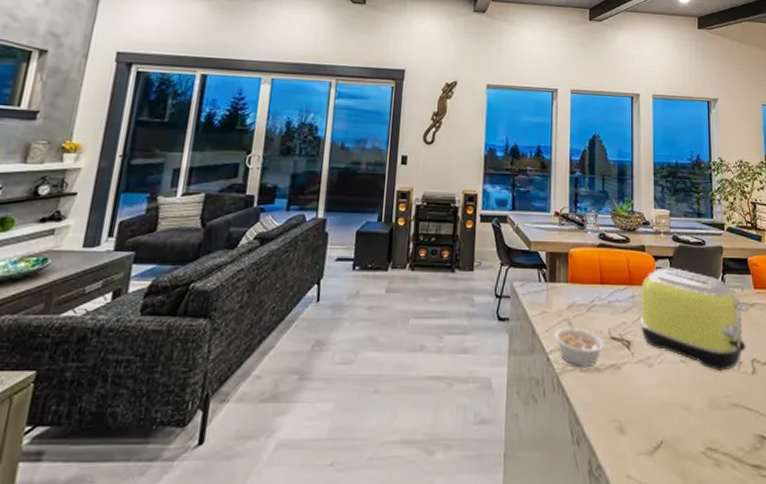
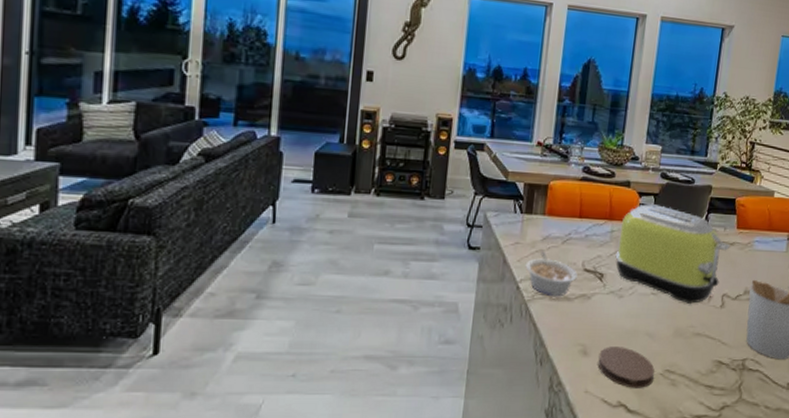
coaster: none [636,422,696,471] -> present [598,347,655,388]

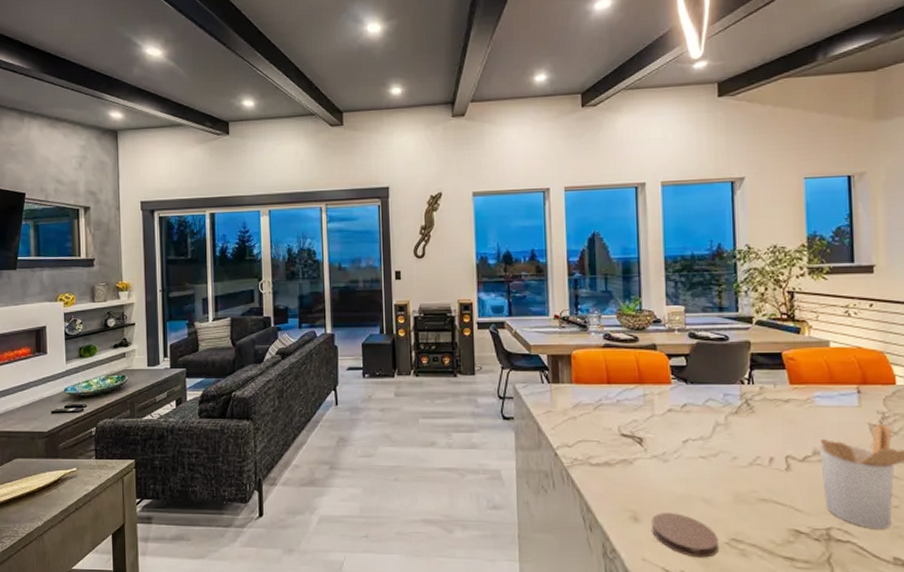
legume: present [525,251,578,297] -> none [560,418,615,463]
toaster: present [615,204,730,304] -> none [652,365,785,467]

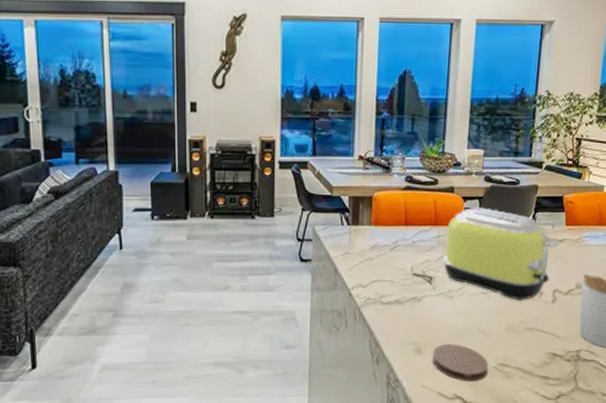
toaster: none [652,365,785,467] -> present [443,208,560,300]

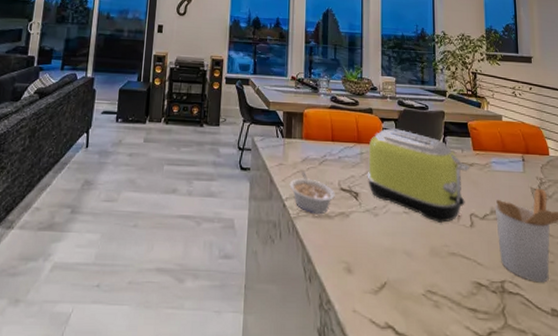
legume: none [355,259,407,301] -> present [289,171,335,215]
coaster: present [432,344,488,382] -> none [362,265,416,309]

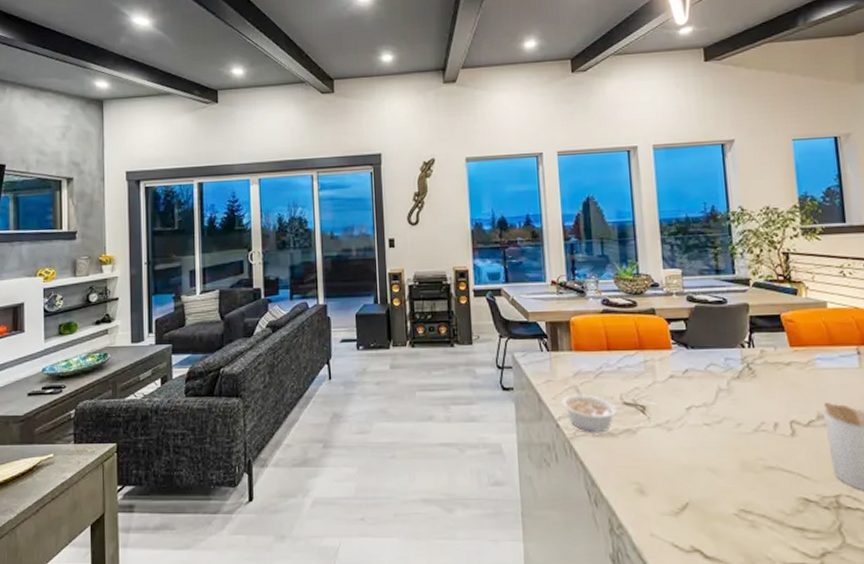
toaster: present [367,128,470,223] -> none [653,329,787,433]

